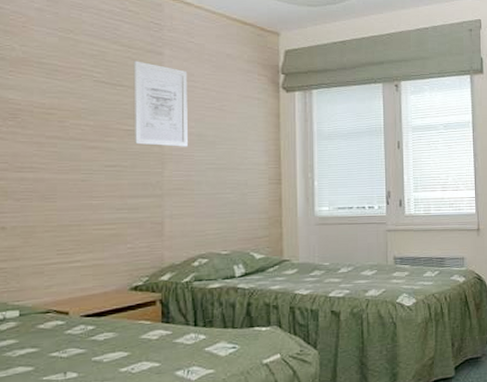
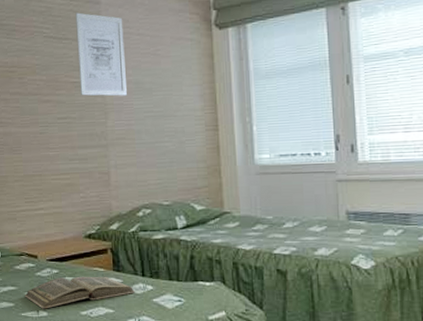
book: none [48,329,185,370] -> present [24,276,135,309]

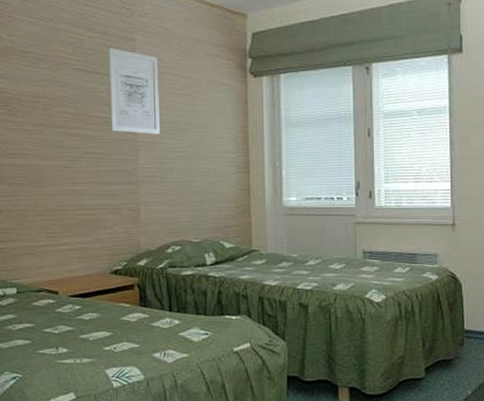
book: present [24,276,135,309] -> none [42,312,161,346]

